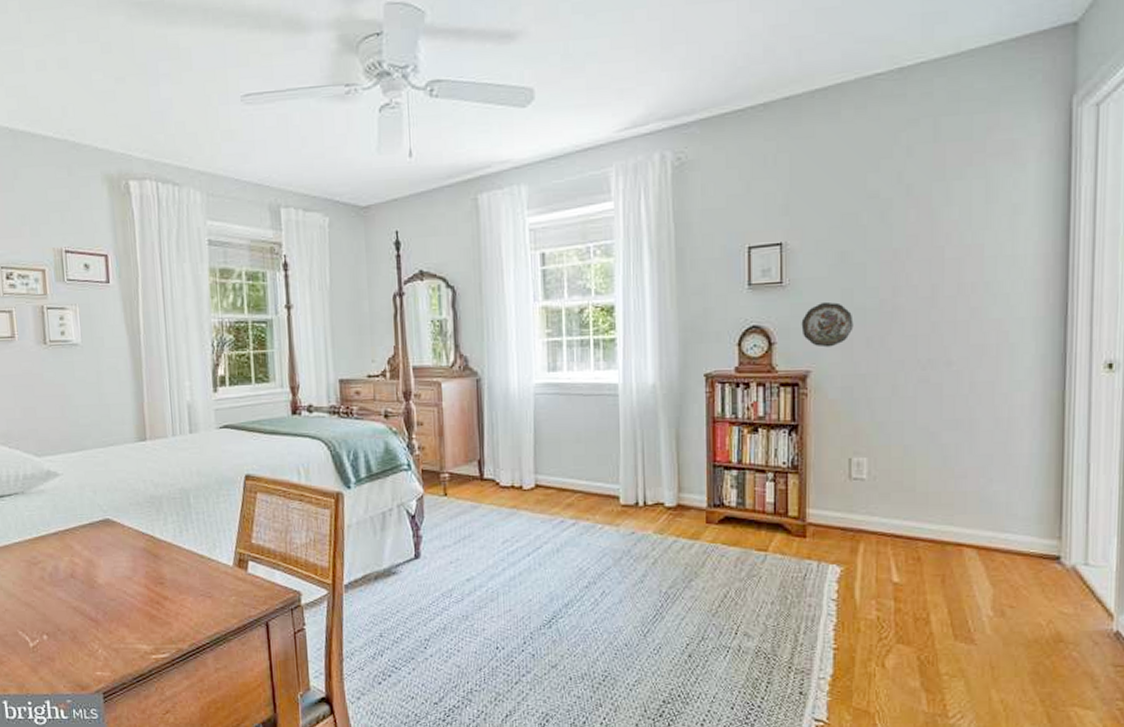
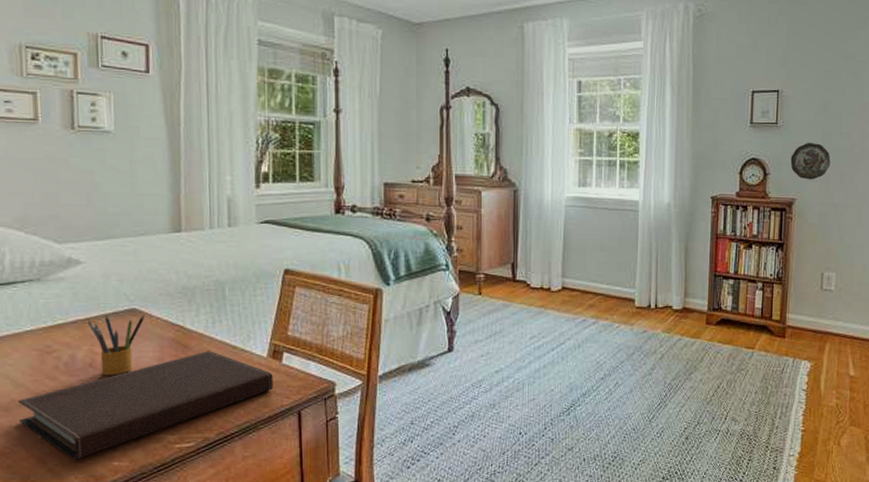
notebook: none [11,560,241,669] -> present [18,351,273,460]
pencil box: none [68,524,118,586] -> present [88,314,145,376]

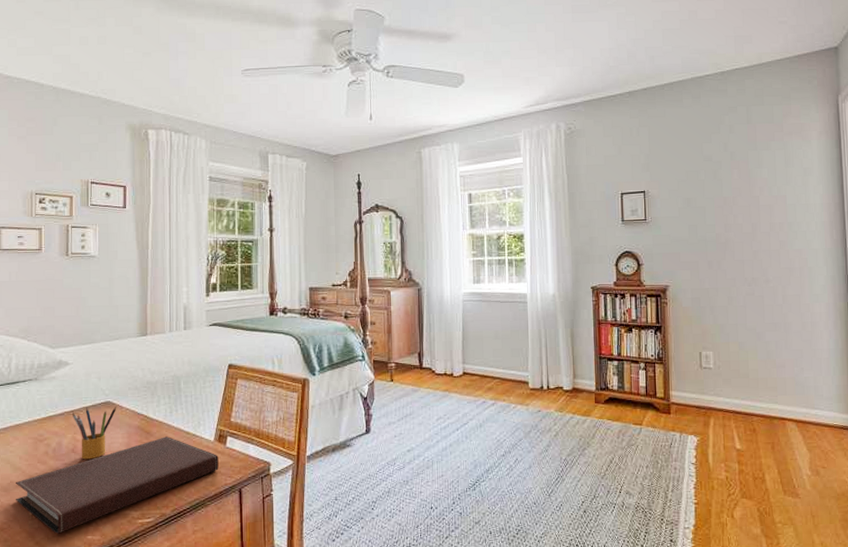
decorative plate: present [790,142,831,180] -> none [661,234,698,268]

